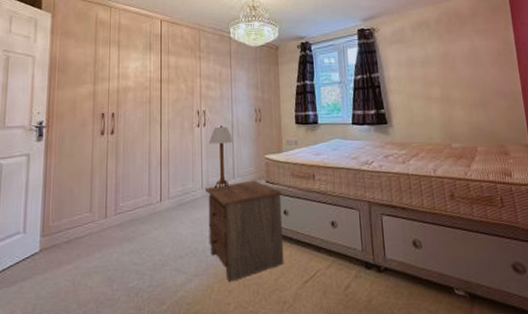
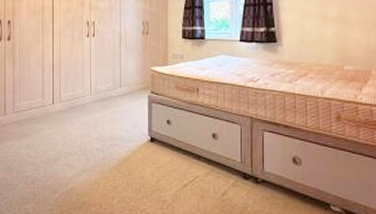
nightstand: present [204,181,284,282] -> none [92,91,165,179]
table lamp: present [208,125,235,191] -> none [97,36,122,98]

